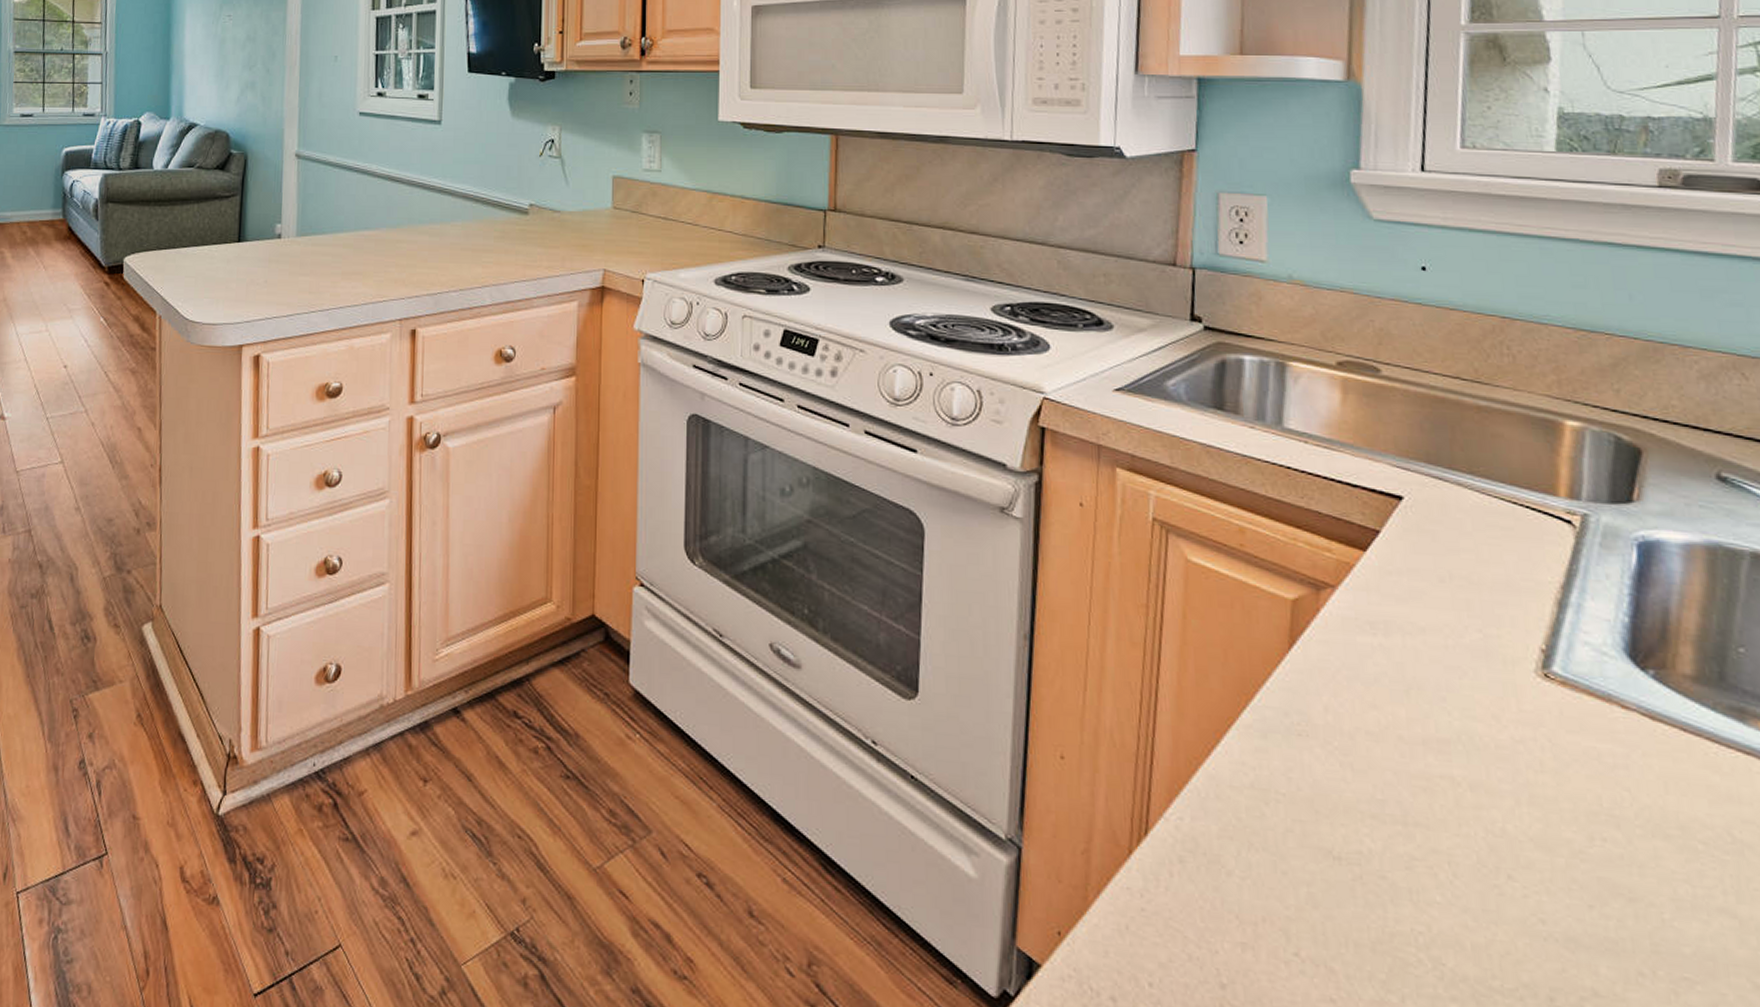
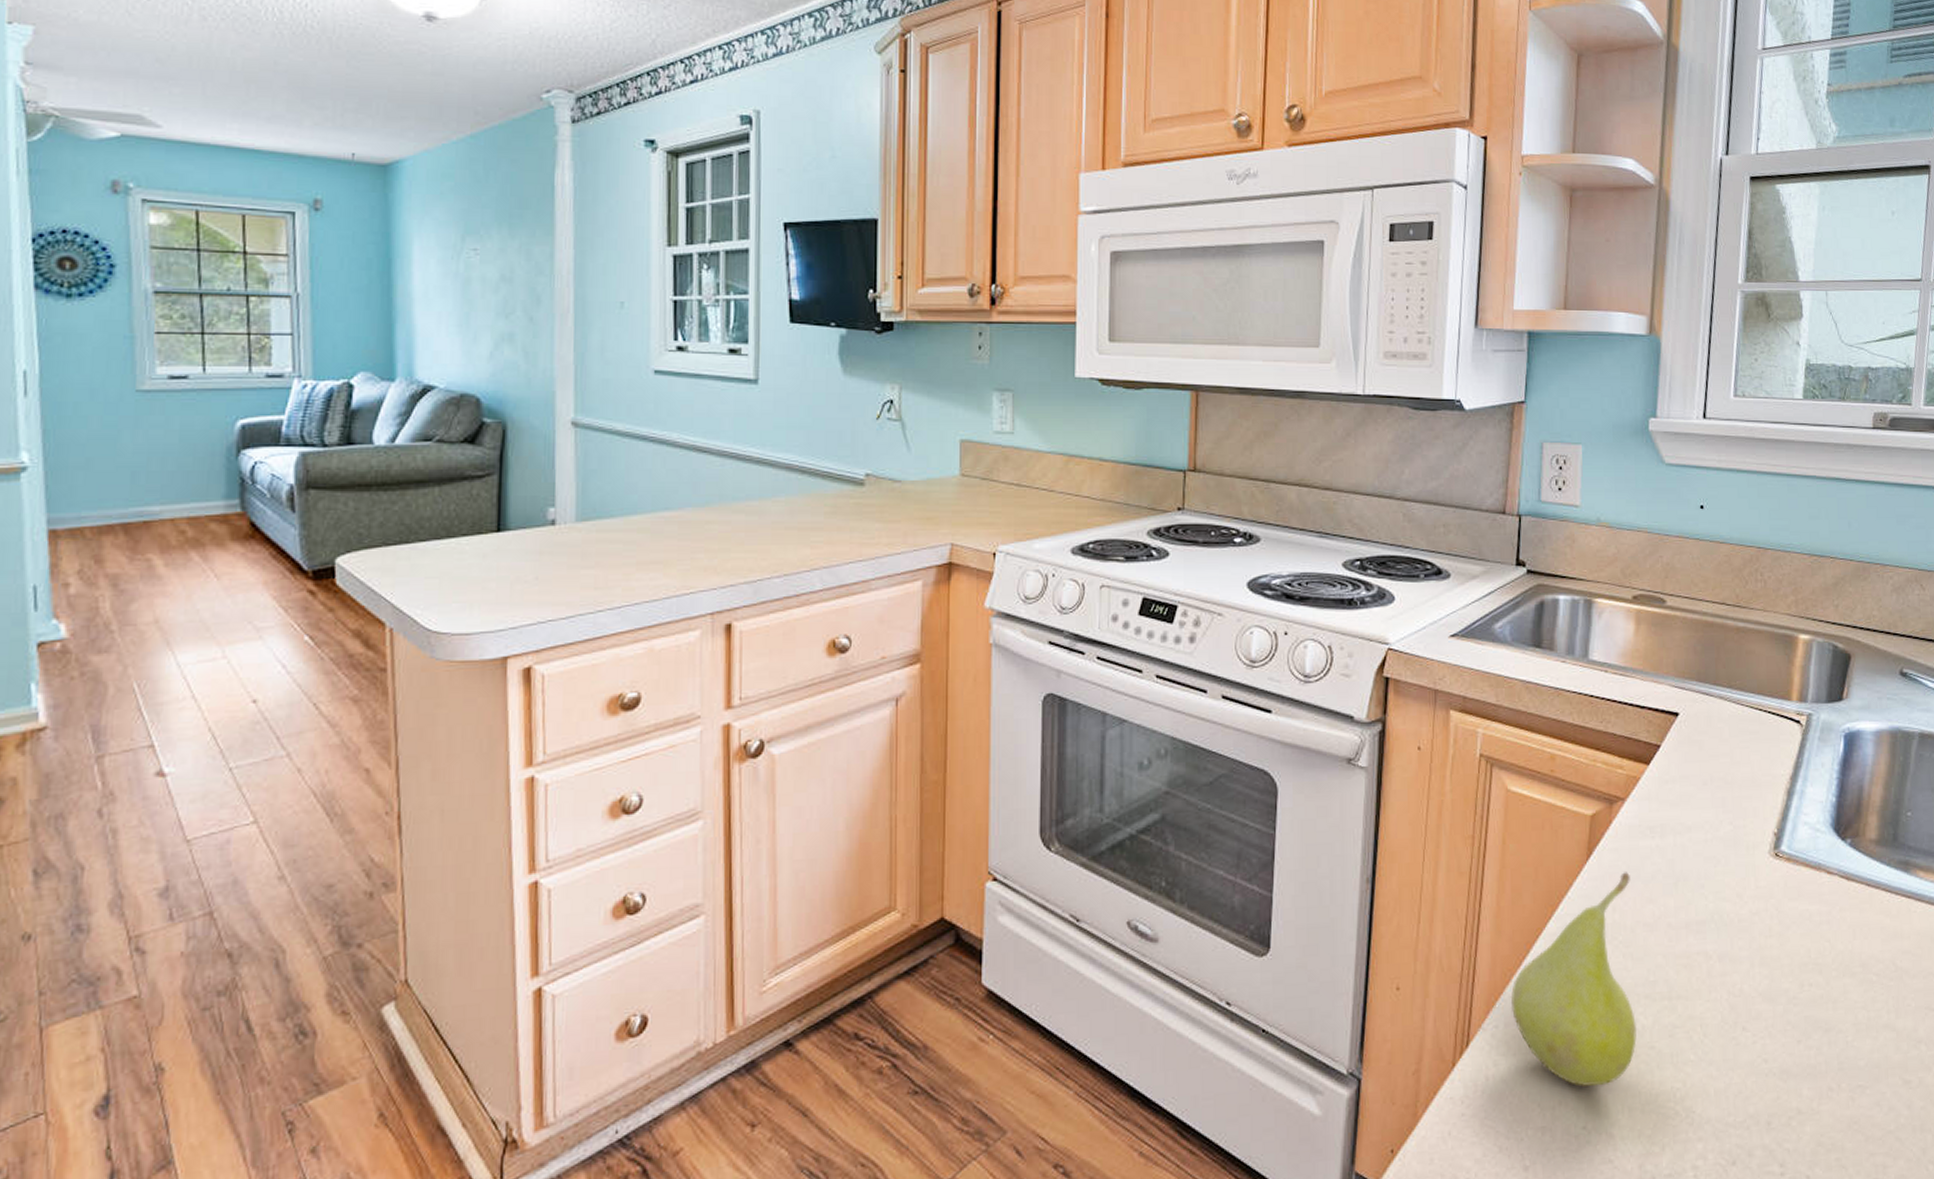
fruit: none [1197,669,1362,911] -> present [1510,872,1637,1087]

